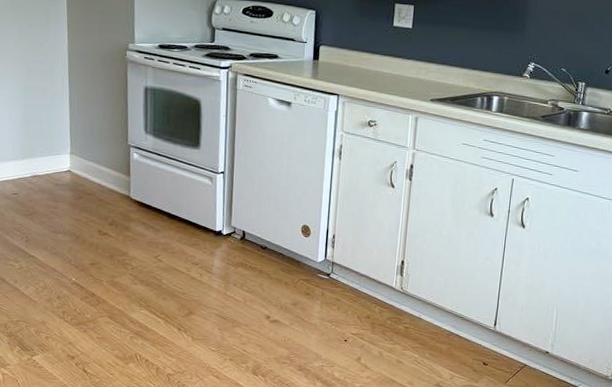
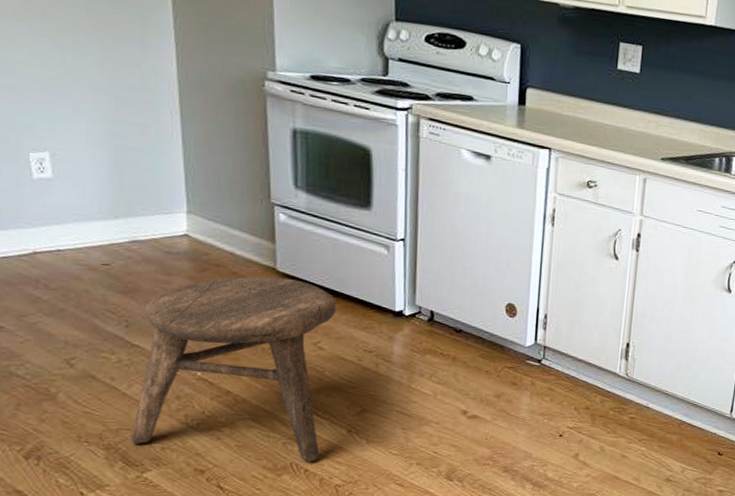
stool: none [25,203,173,354] -> present [130,276,337,462]

